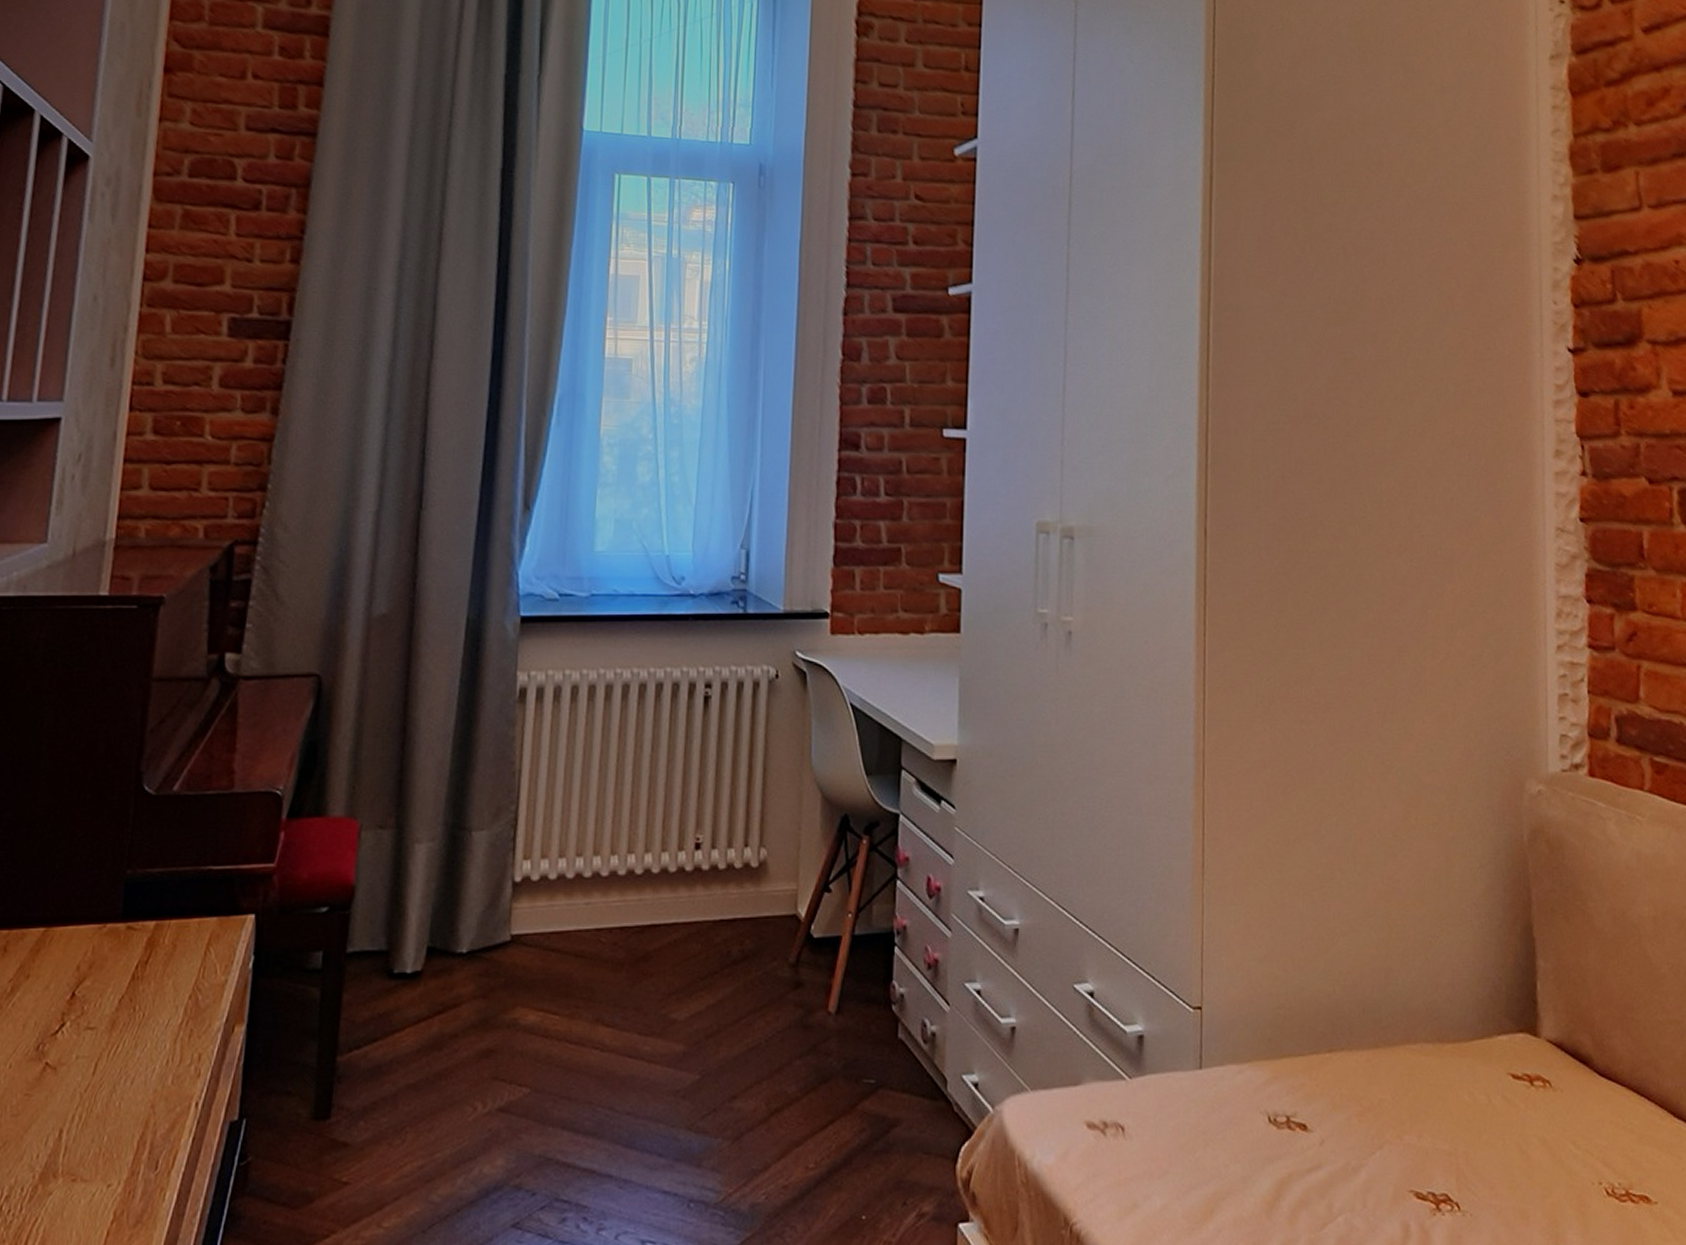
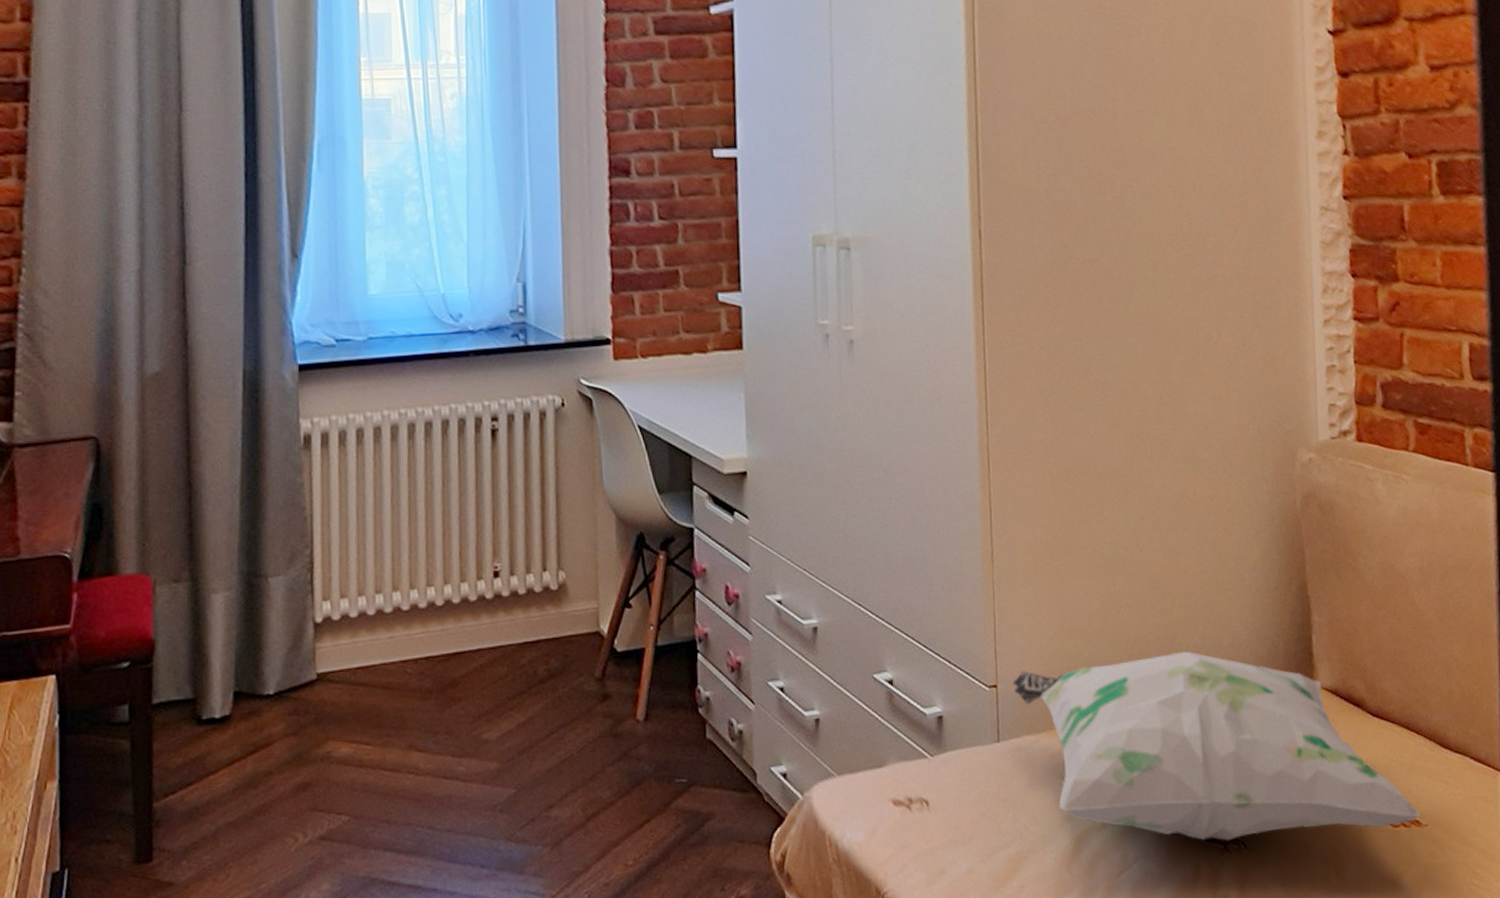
decorative pillow: none [1218,987,1650,1200] -> present [1012,651,1421,841]

